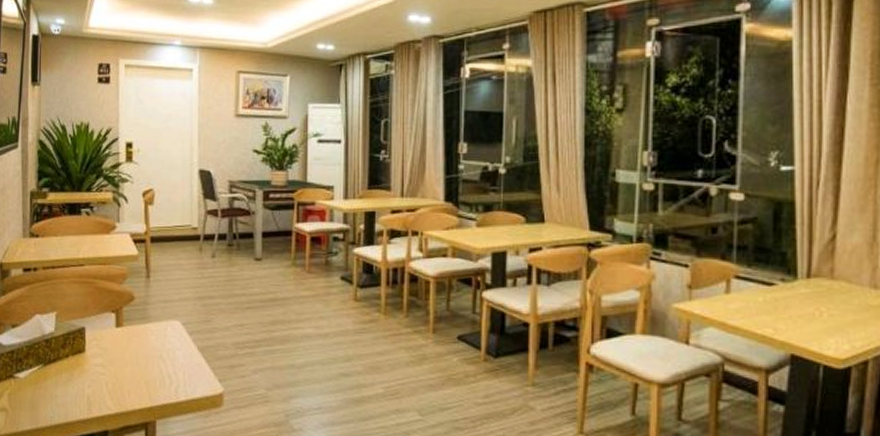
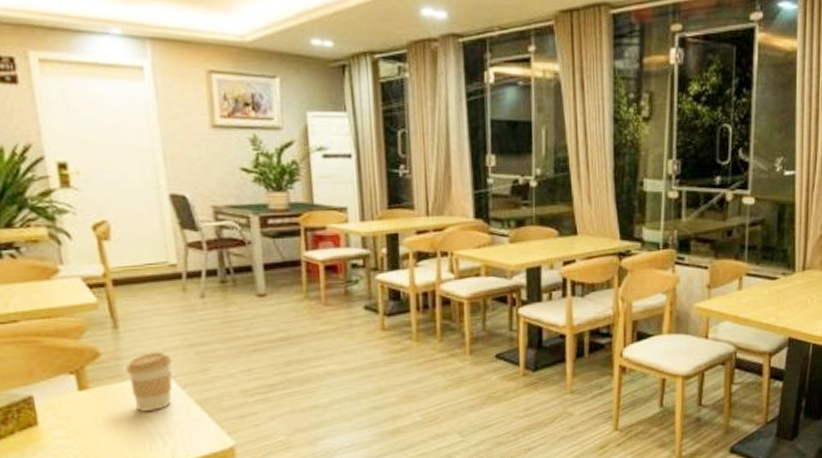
coffee cup: none [151,301,184,352] -> present [126,352,173,412]

